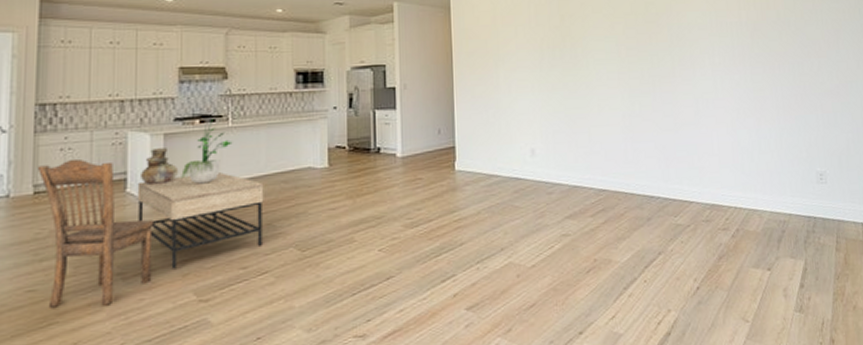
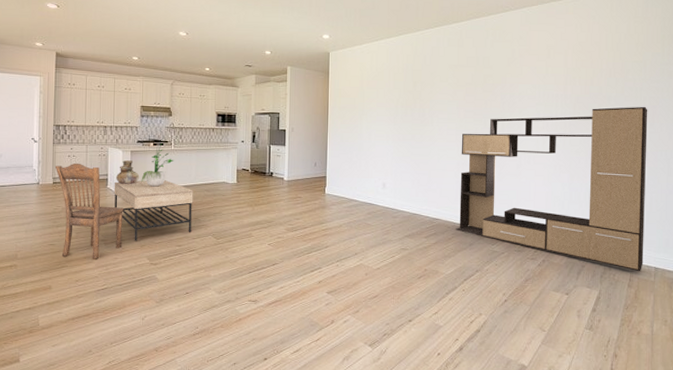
media console: none [625,31,849,231] -> present [455,106,648,272]

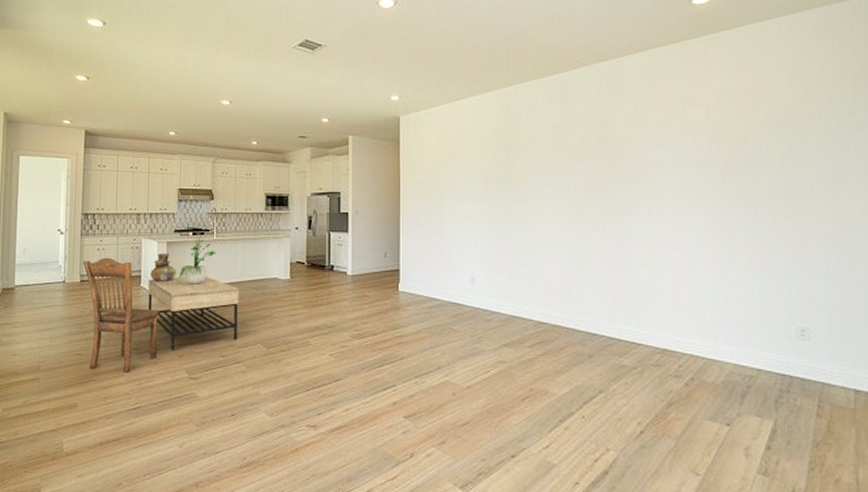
media console: present [455,106,648,272] -> none [567,170,837,396]

